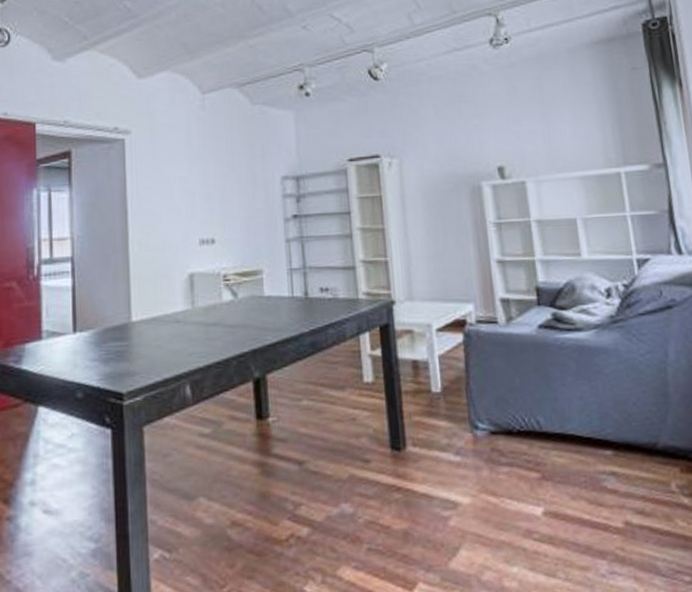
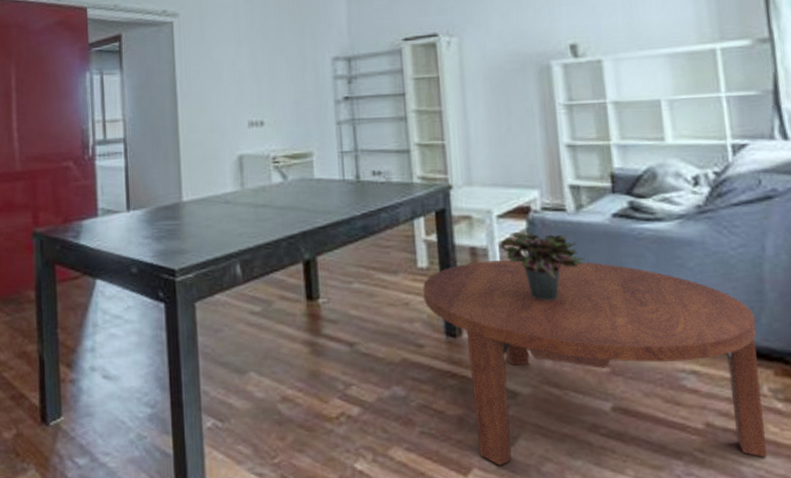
coffee table: none [369,371,678,578] -> present [423,259,768,466]
potted plant: none [439,344,517,411] -> present [500,231,586,301]

